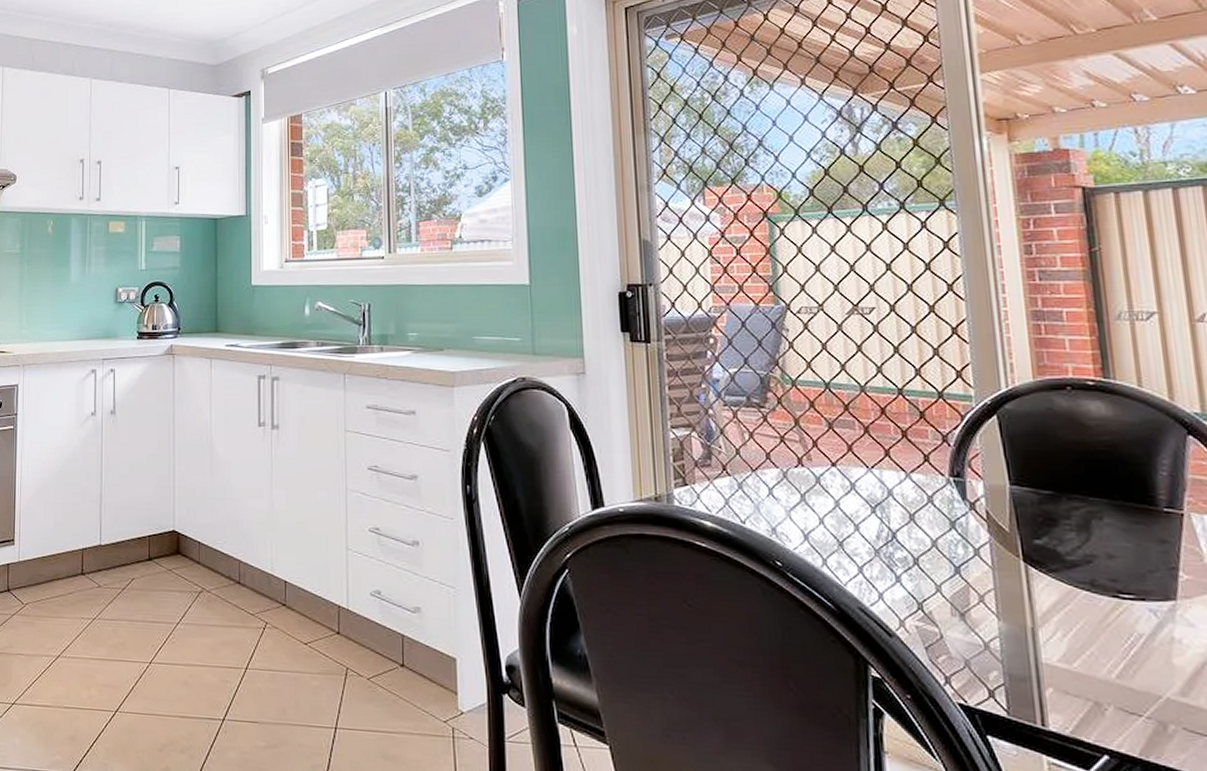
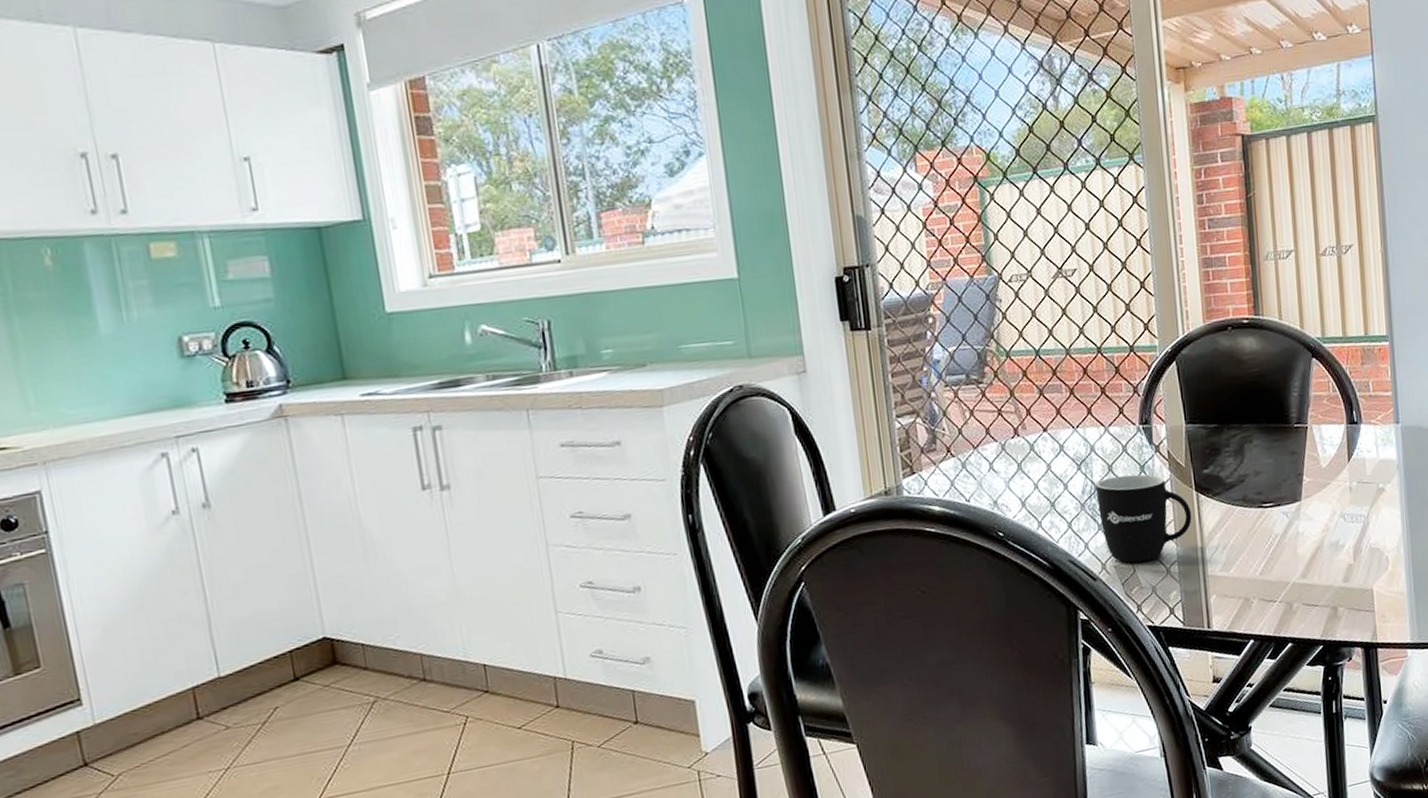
mug: none [893,527,1019,629] -> present [1095,474,1192,563]

